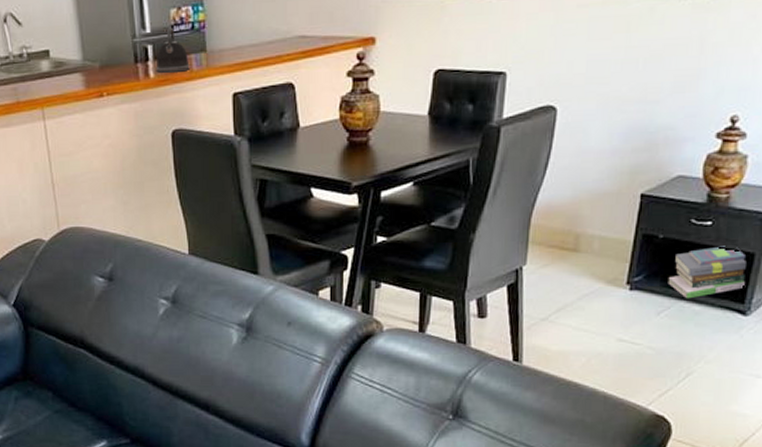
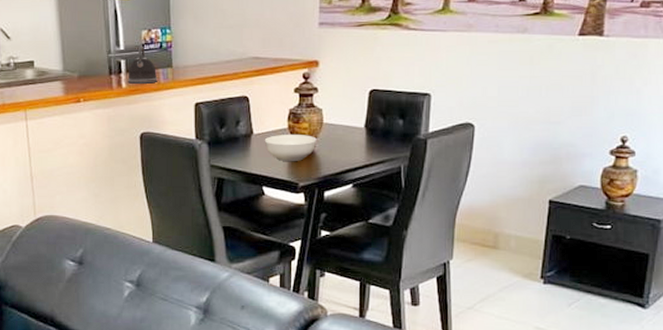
bowl: none [312,125,373,158] -> present [264,134,317,161]
books: present [668,246,747,299] -> none [576,247,643,293]

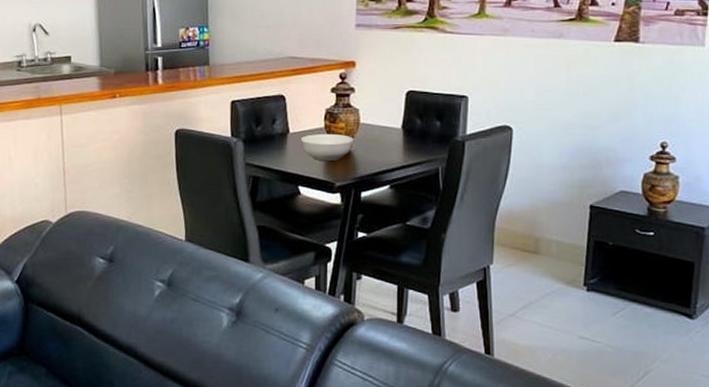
kettle: present [127,46,158,84] -> none [164,43,194,81]

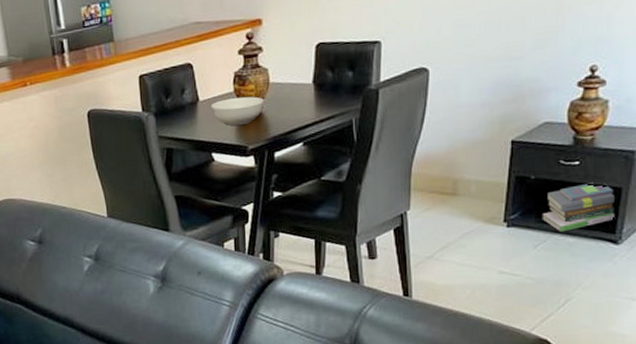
books: none [620,254,690,302] -> present [542,182,616,232]

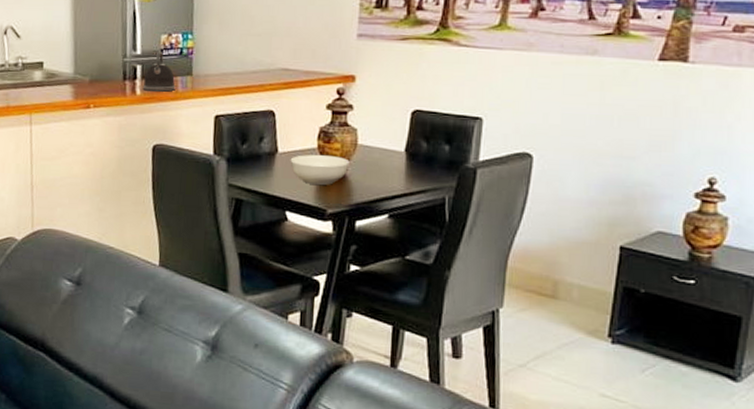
kettle: none [71,22,101,63] -> present [142,51,176,92]
books: present [542,182,616,232] -> none [651,306,735,359]

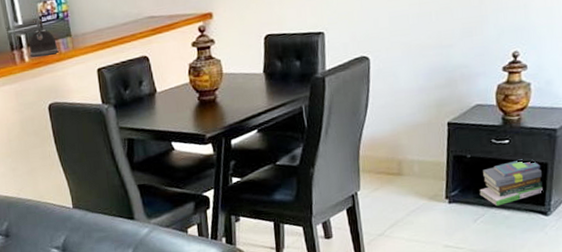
bowl: present [290,154,350,185] -> none [168,86,219,115]
books: none [651,306,735,359] -> present [479,159,544,207]

